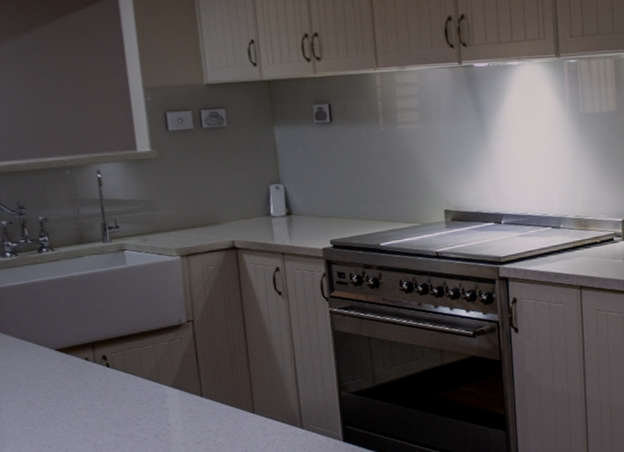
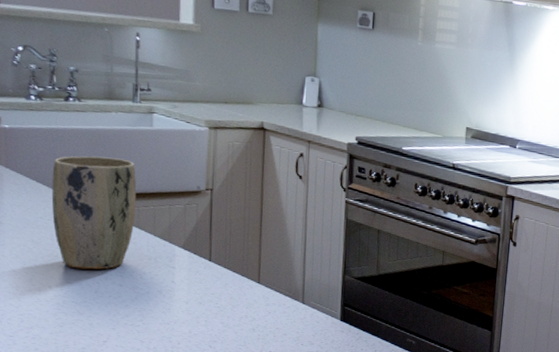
plant pot: none [36,303,123,424] -> present [51,156,137,270]

